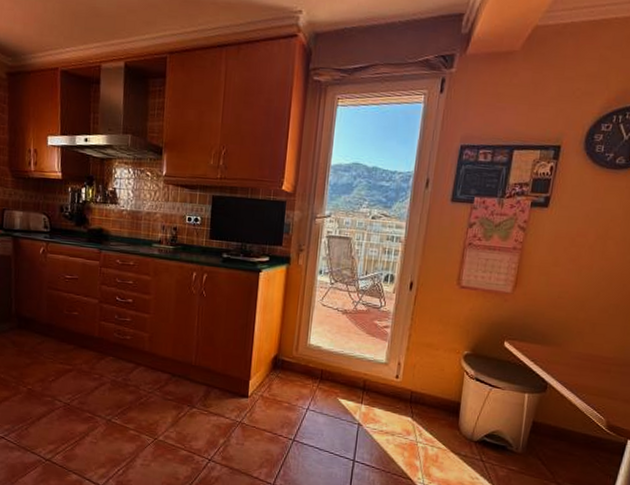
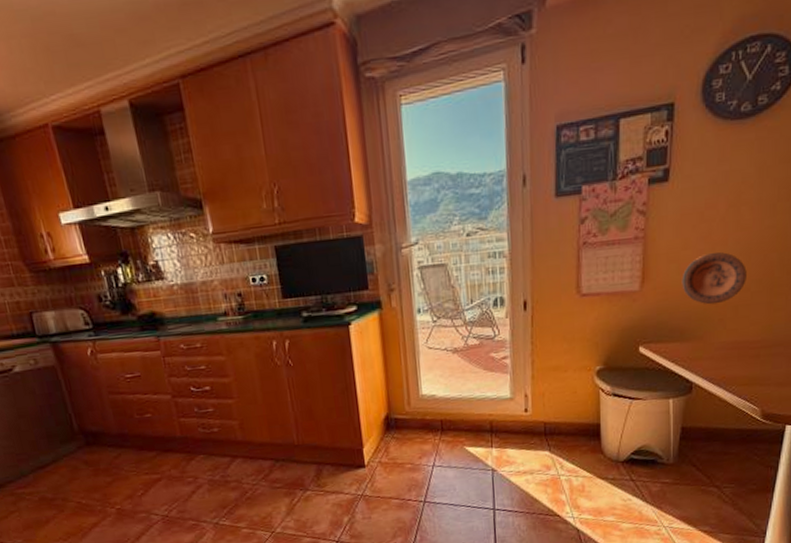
decorative plate: none [549,274,607,319] -> present [681,252,747,305]

